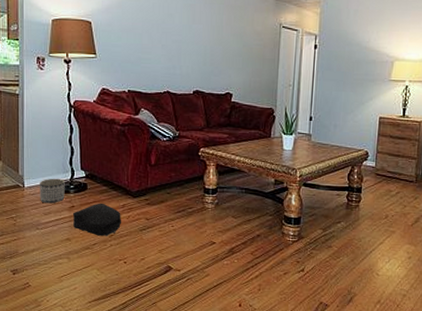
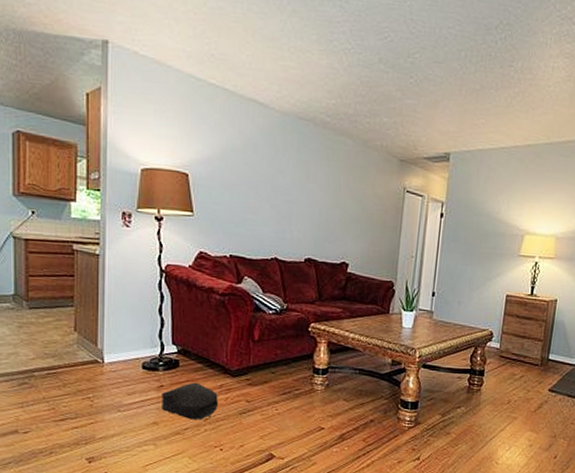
planter: present [40,178,65,204] -> none [122,353,153,383]

